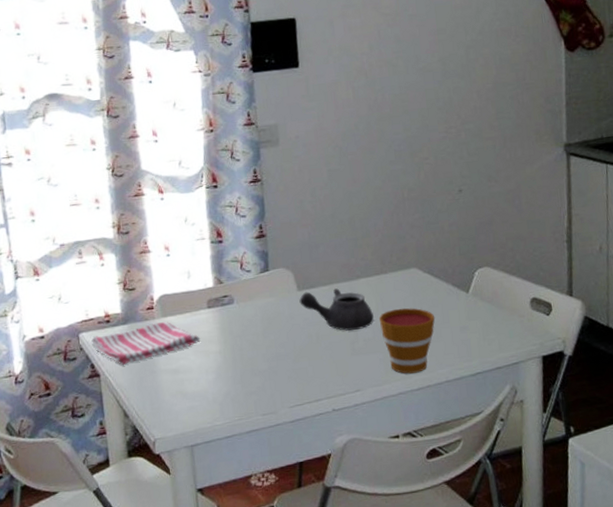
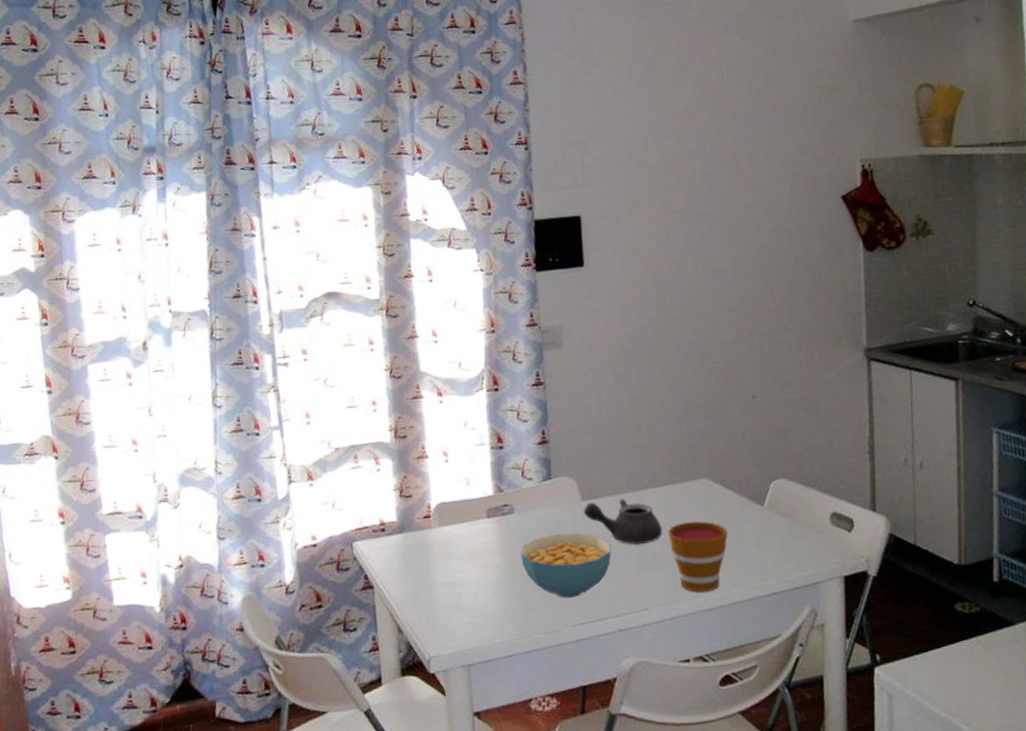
dish towel: present [91,322,201,365] -> none [365,531,479,577]
cereal bowl: none [240,321,326,382] -> present [520,533,612,598]

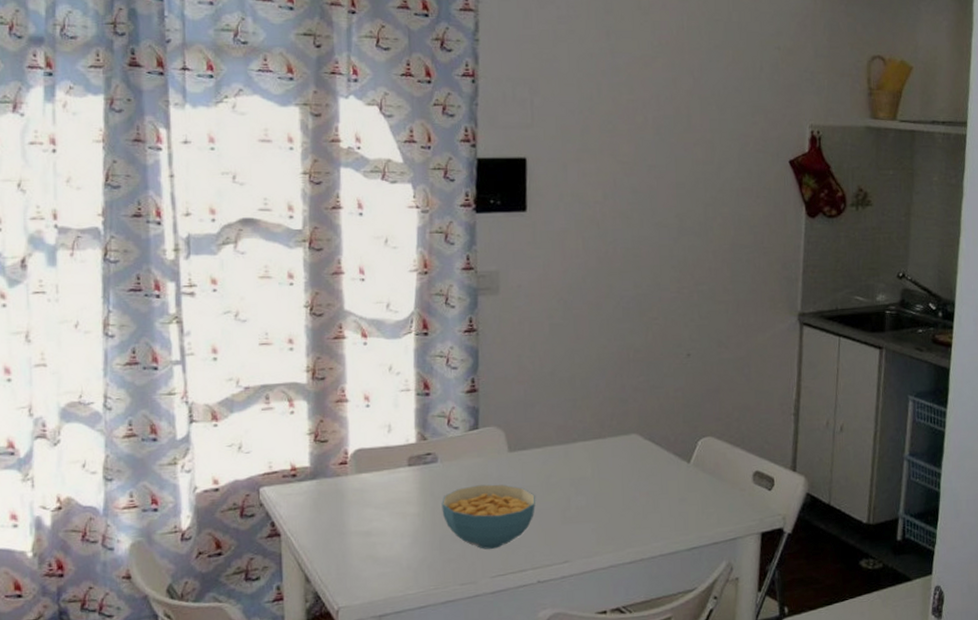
teapot: present [583,499,662,545] -> none [509,451,588,498]
cup: present [667,521,728,593] -> none [593,475,654,546]

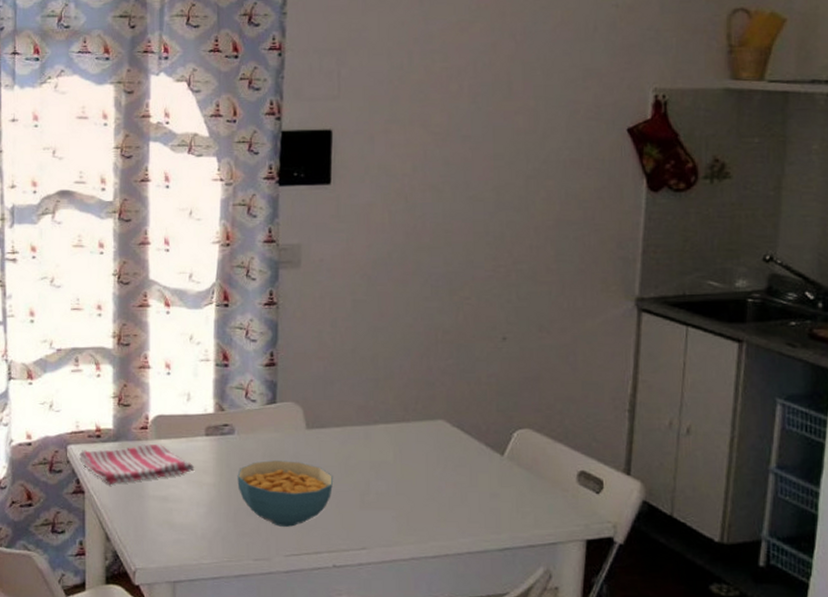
dish towel: none [273,479,398,524] -> present [79,444,195,484]

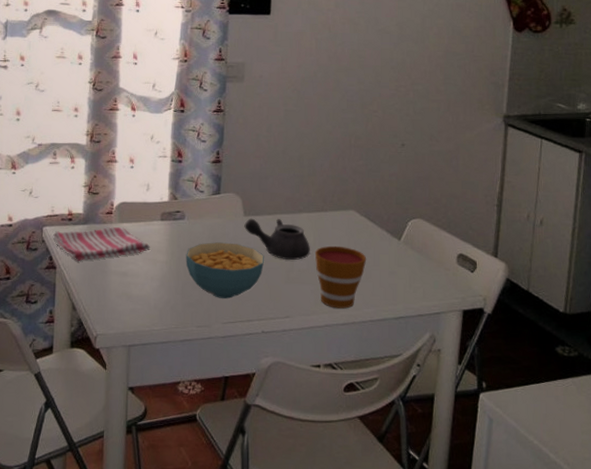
teapot: none [307,431,390,481] -> present [244,218,310,261]
cup: none [395,463,462,538] -> present [314,245,367,309]

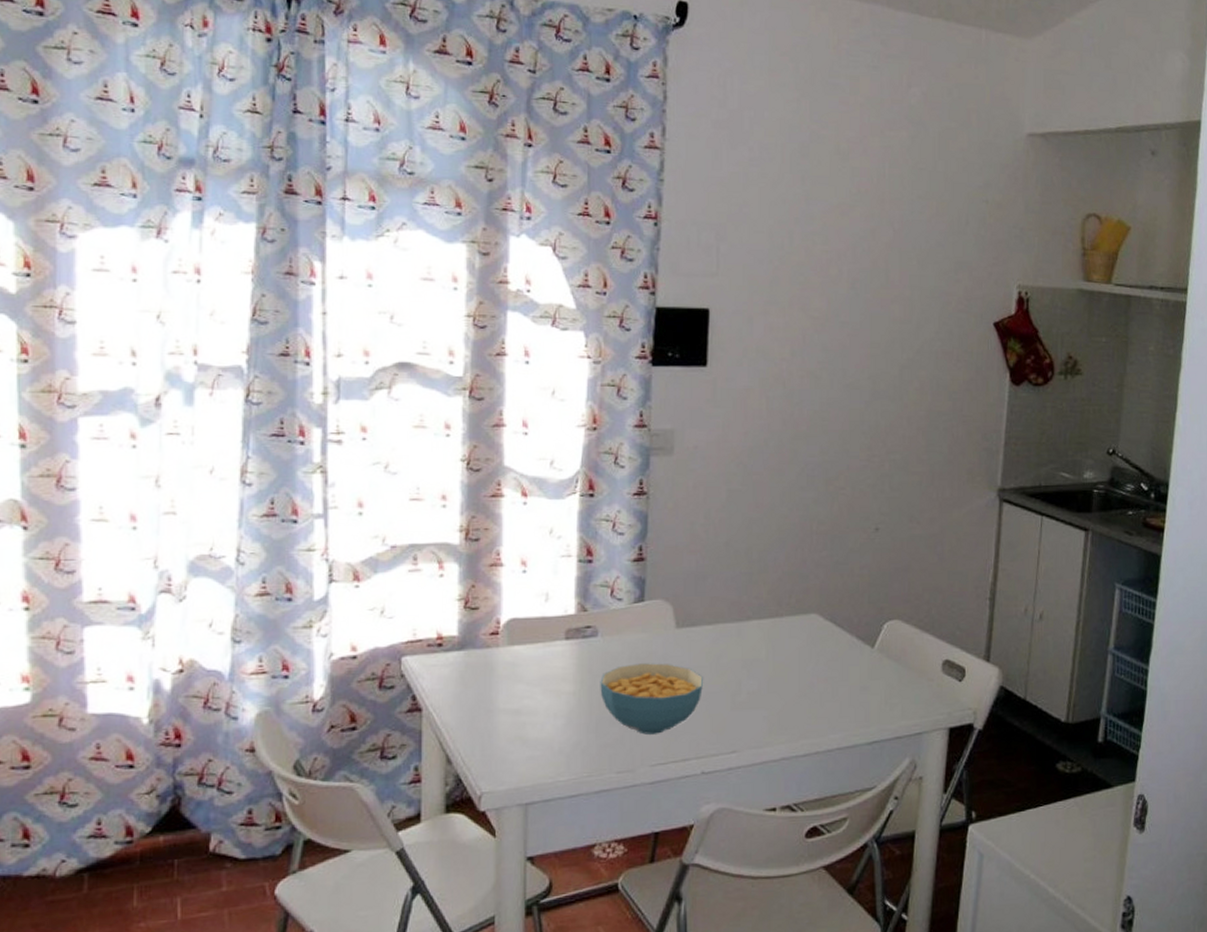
dish towel: present [53,227,151,261] -> none [416,651,552,699]
teapot: present [244,218,310,261] -> none [676,629,762,681]
cup: present [314,245,367,309] -> none [767,659,833,737]

